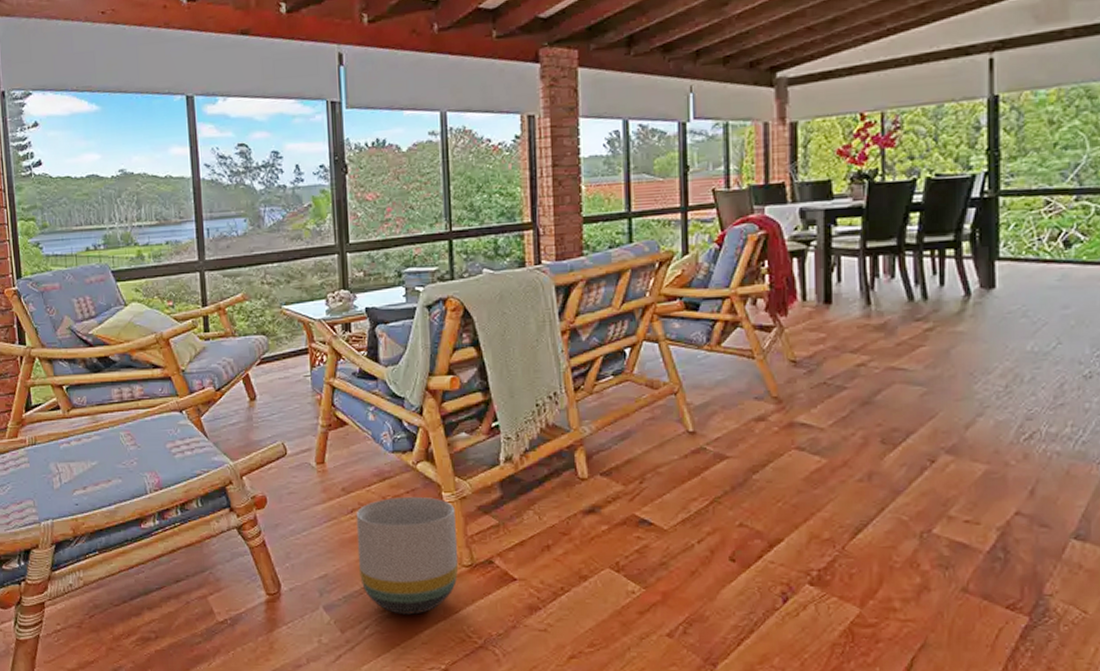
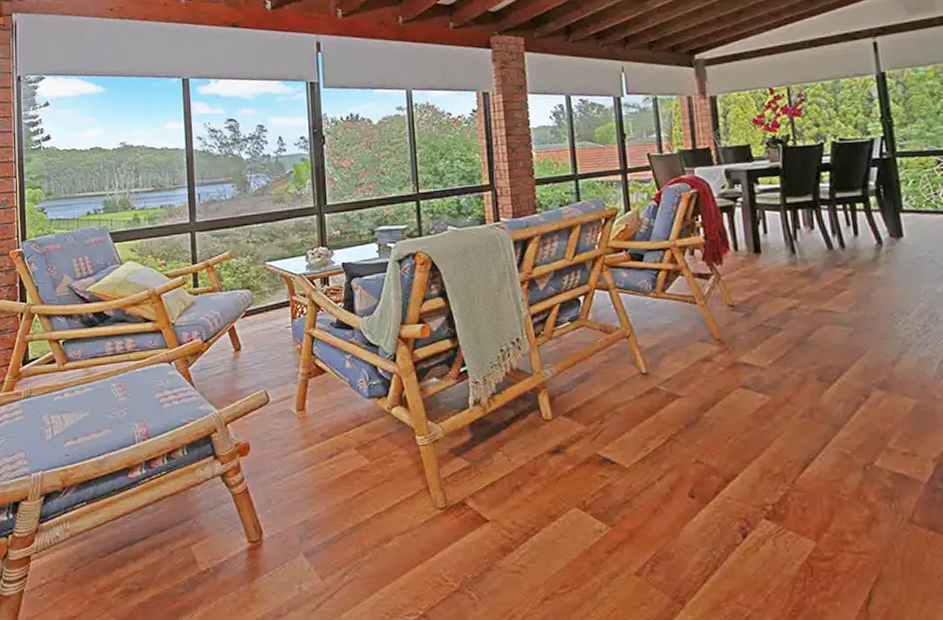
planter: present [356,496,459,615] -> none [334,440,433,559]

